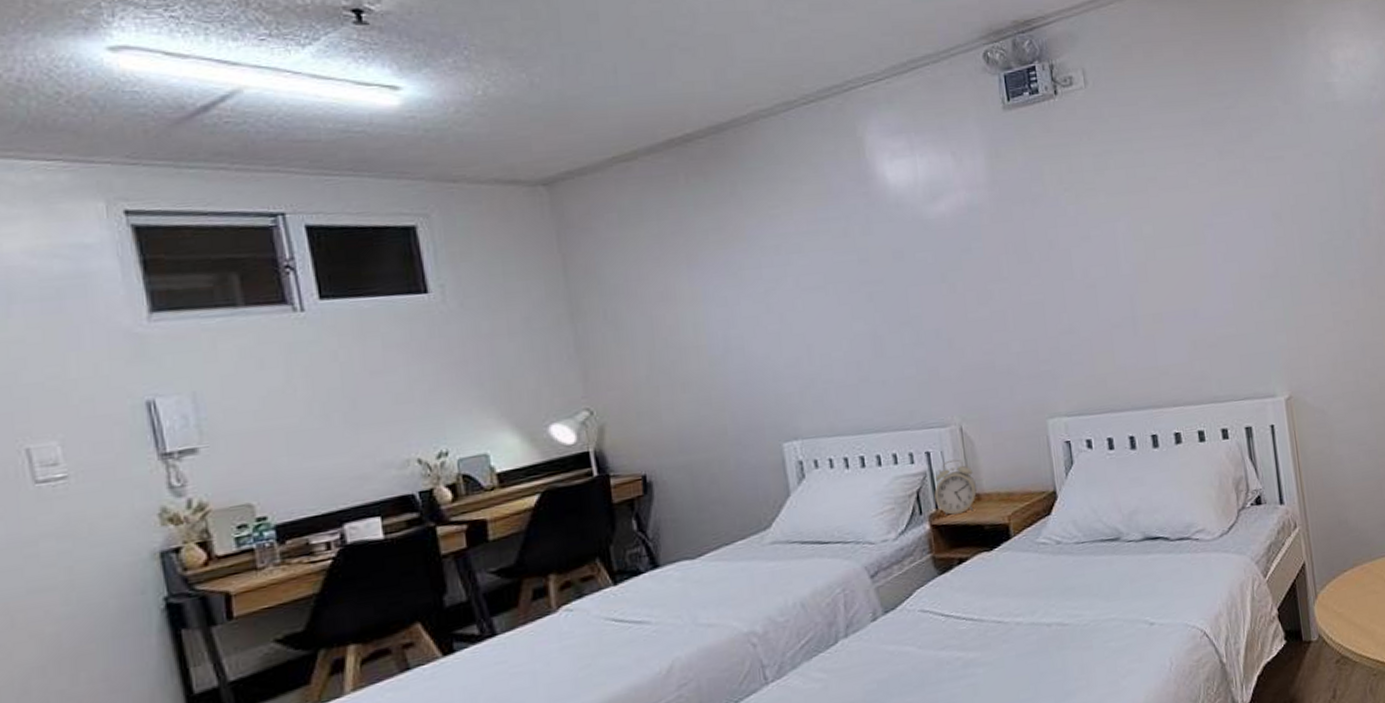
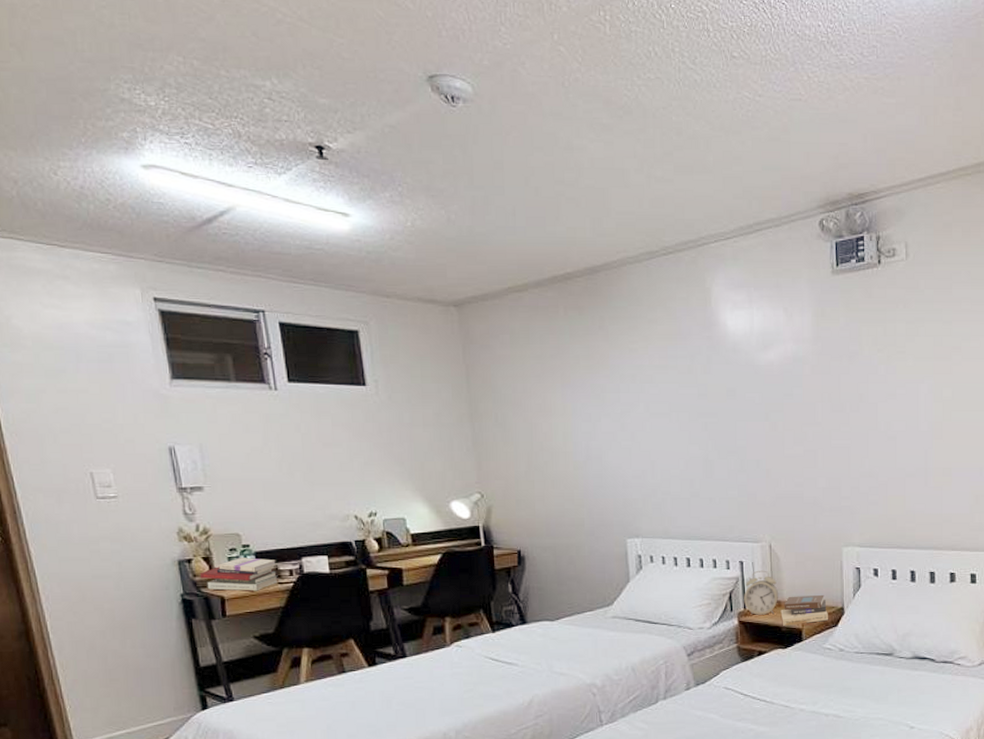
books: none [193,532,310,586] -> present [199,558,278,593]
books: none [981,478,1039,523] -> present [780,594,828,626]

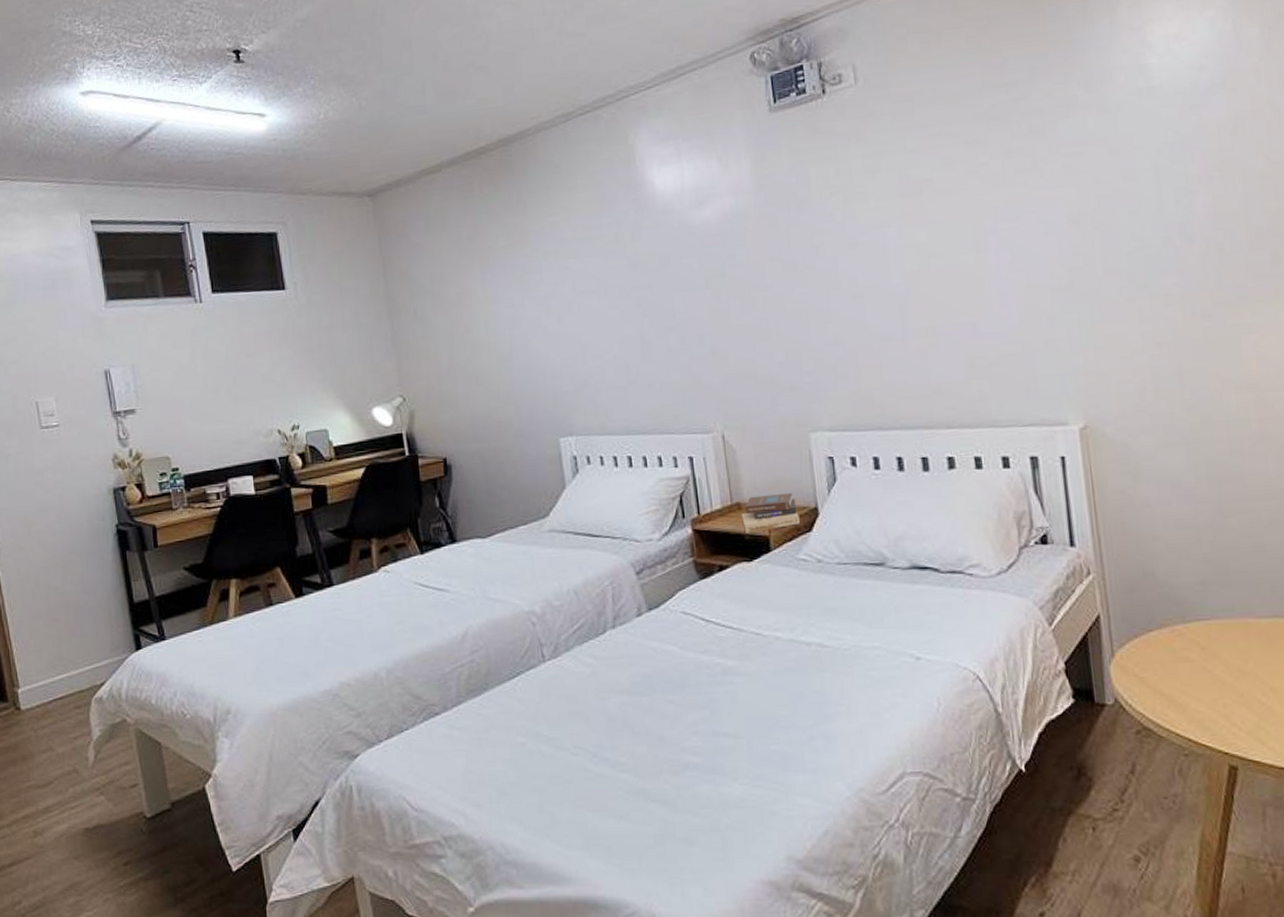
books: present [199,558,278,593] -> none [133,482,206,520]
alarm clock: present [744,570,779,616] -> none [697,466,738,523]

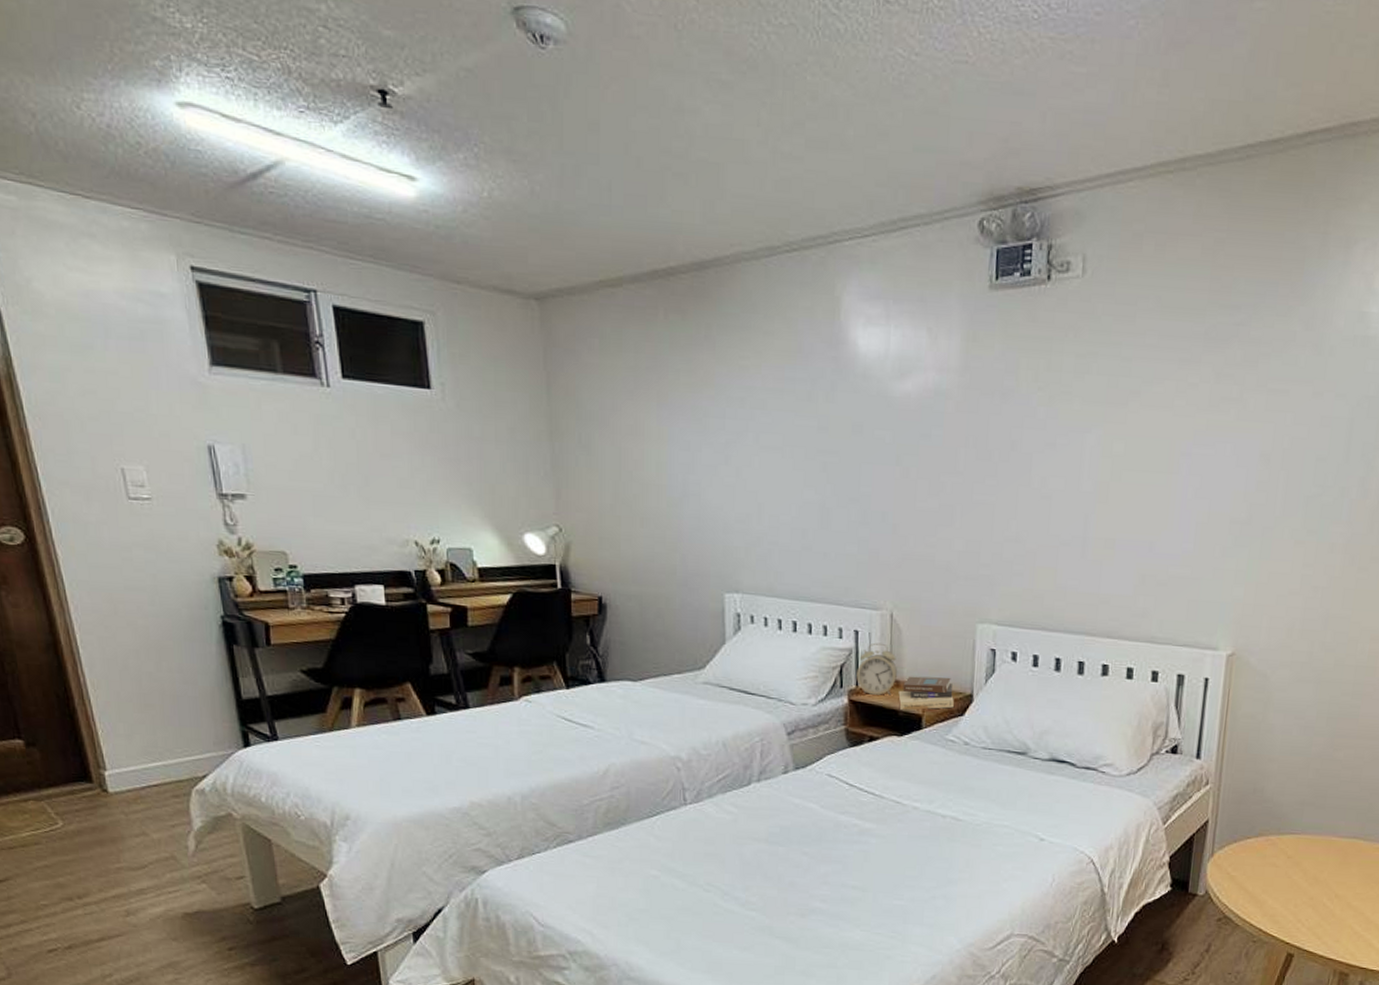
alarm clock: none [697,466,738,523] -> present [856,642,898,696]

